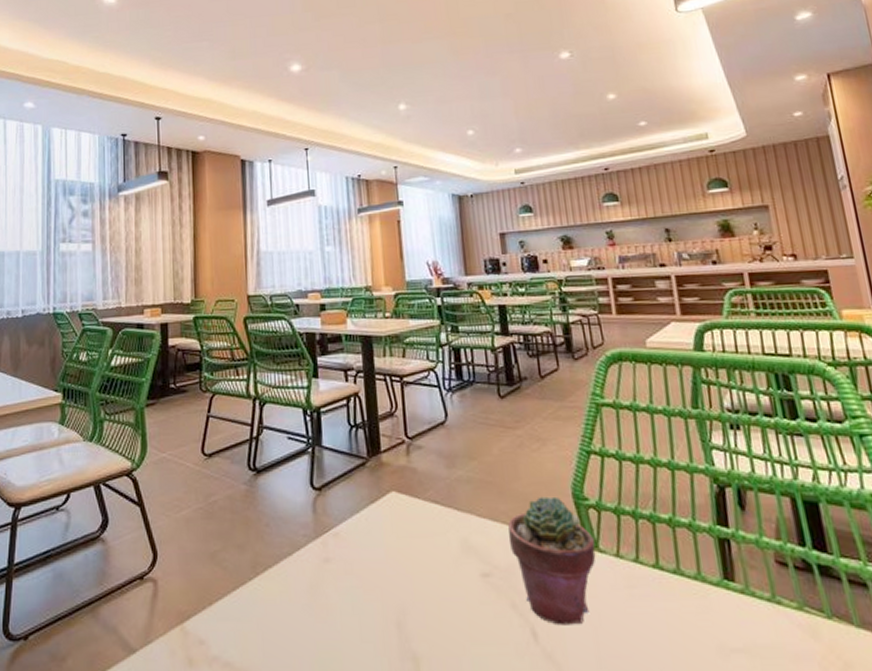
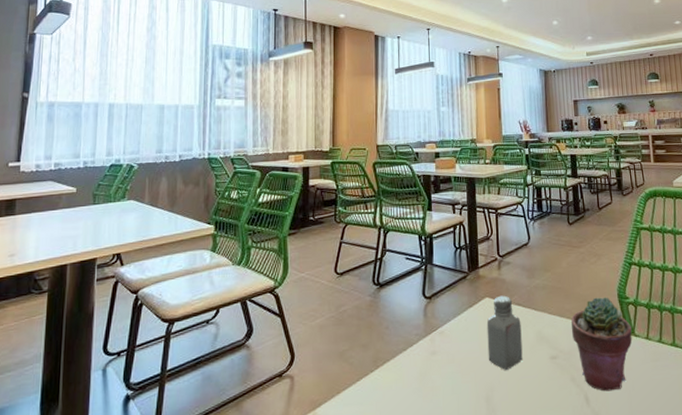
saltshaker: none [394,489,444,588] -> present [486,295,523,370]

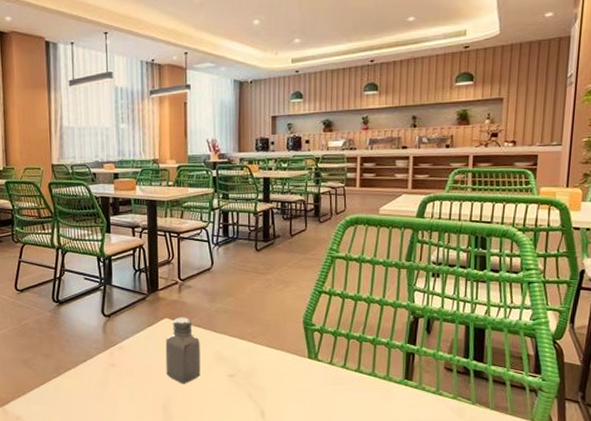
potted succulent: present [571,297,632,392] -> none [251,323,315,408]

